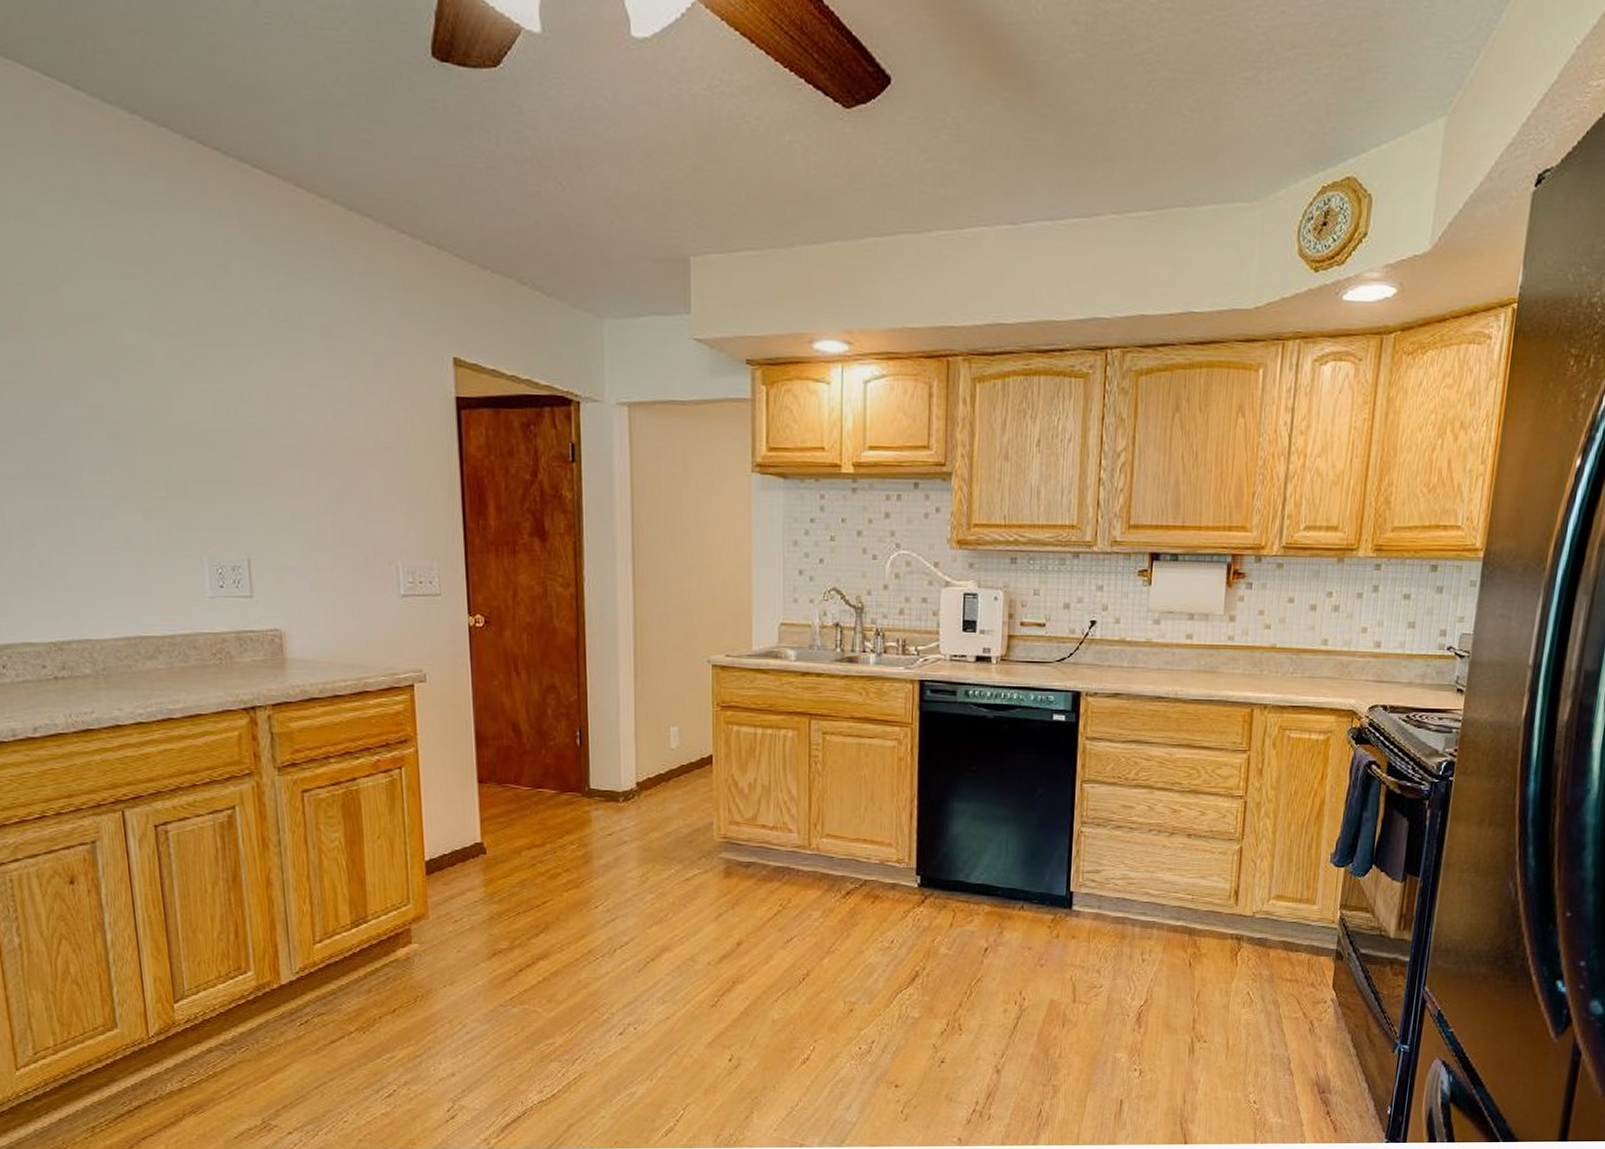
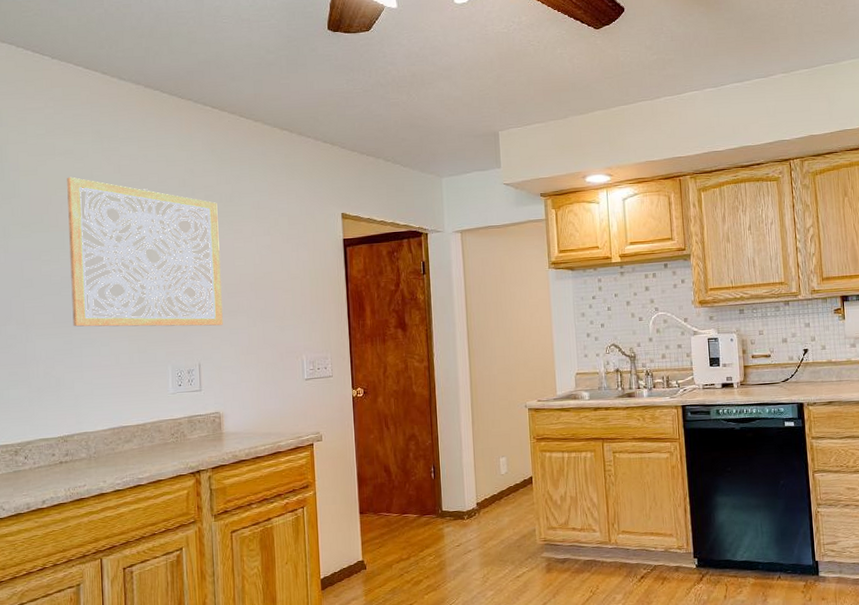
wall art: none [30,254,281,506] -> present [67,177,223,327]

